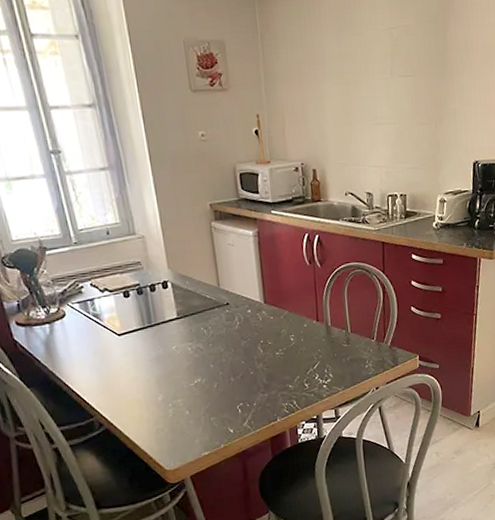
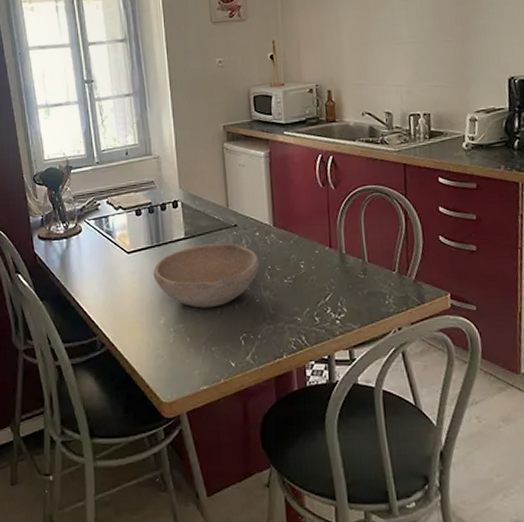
bowl: none [147,322,253,383] -> present [153,243,260,308]

